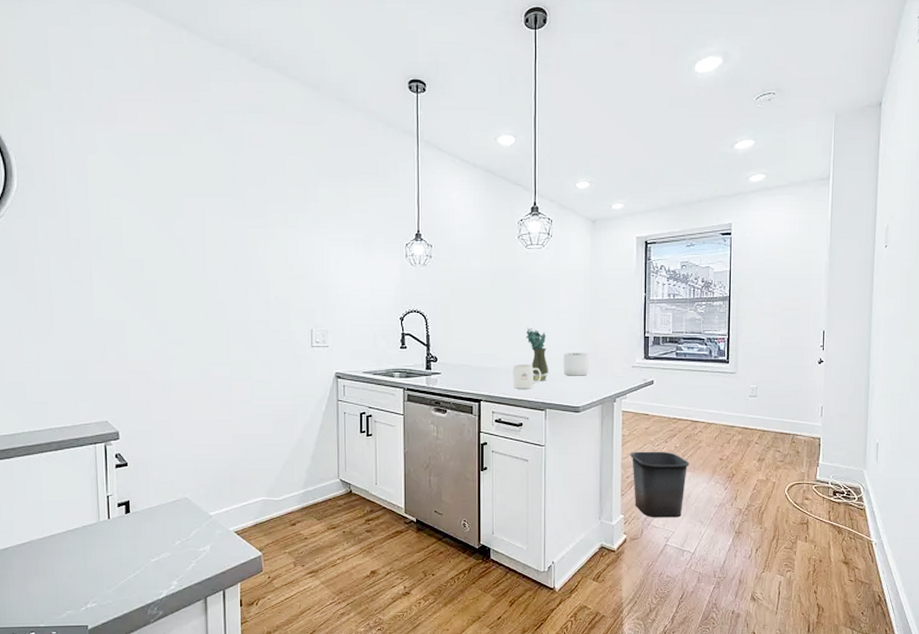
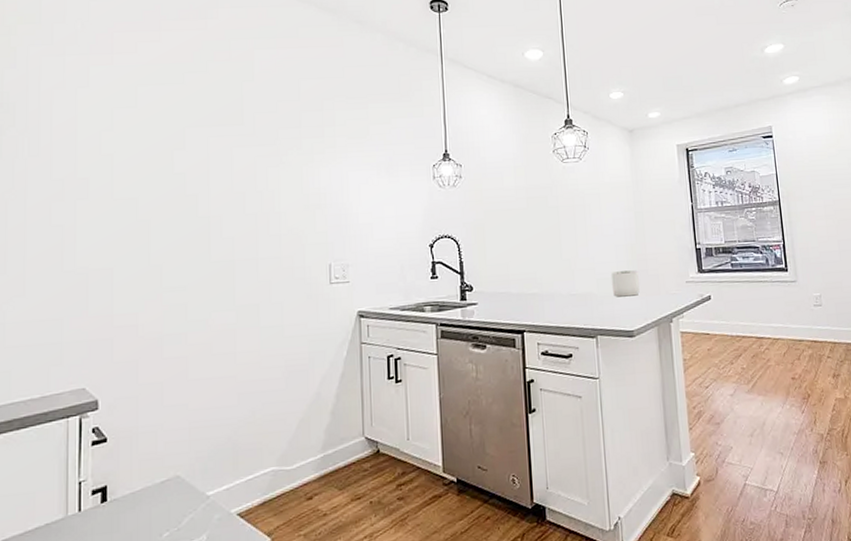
mug: present [513,364,542,389] -> none [557,287,590,315]
vase: present [526,327,549,381] -> none [569,246,597,306]
waste bin: present [631,451,690,518] -> none [694,374,761,454]

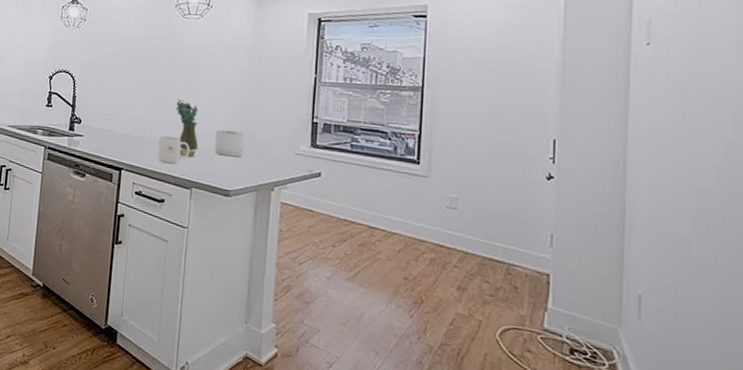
mug: none [557,287,590,315] -> present [157,136,190,164]
vase: none [569,246,597,306] -> present [176,98,199,158]

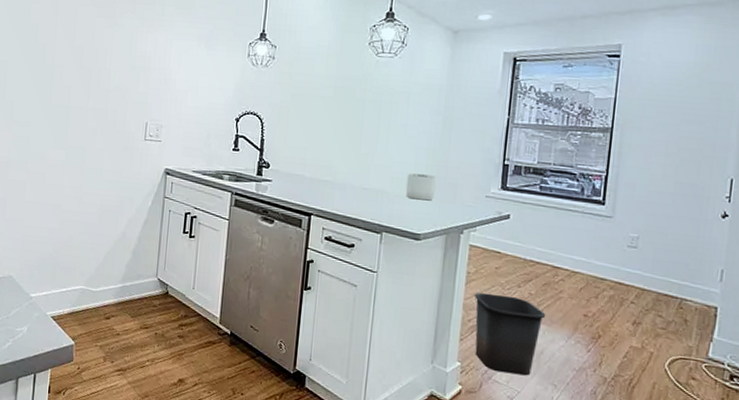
mug: present [157,136,190,164] -> none [348,180,381,208]
vase: present [176,98,199,158] -> none [367,141,390,202]
waste bin: none [288,251,364,341] -> present [475,292,546,376]

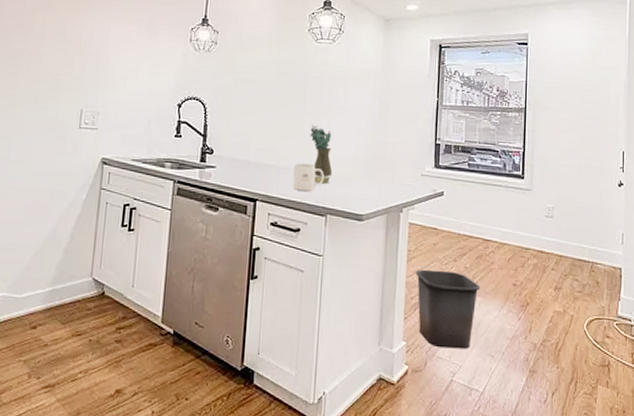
mug: none [348,180,381,208] -> present [292,163,325,191]
vase: none [367,141,390,202] -> present [310,125,333,184]
planter: present [405,173,436,201] -> none [347,155,375,181]

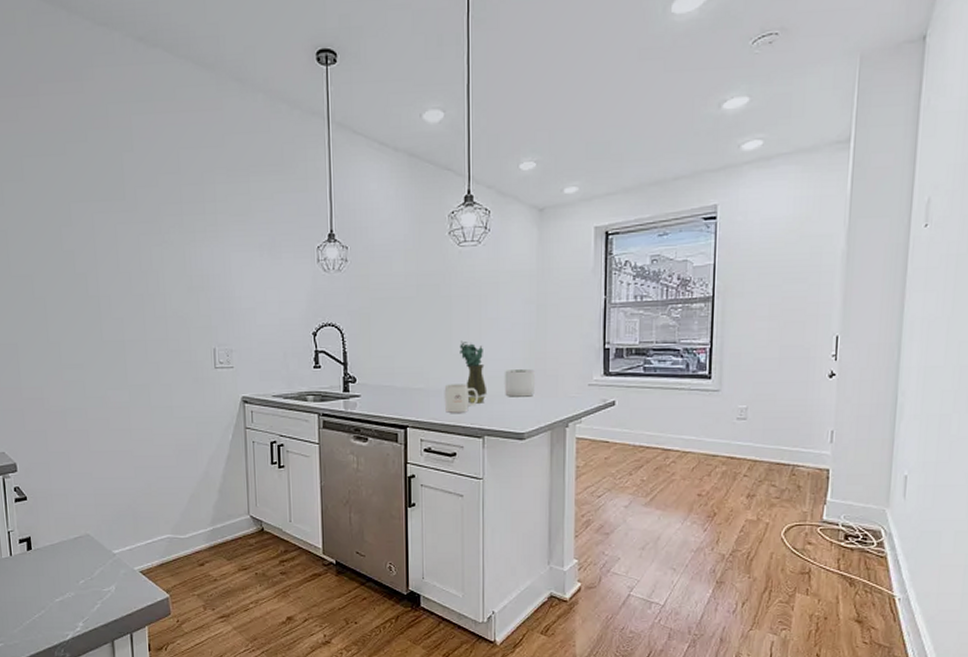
planter: none [347,155,375,181] -> present [504,369,535,397]
waste bin: present [416,269,480,349] -> none [586,485,660,564]

